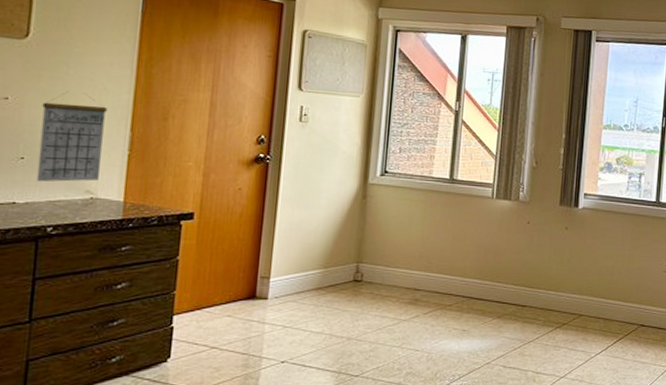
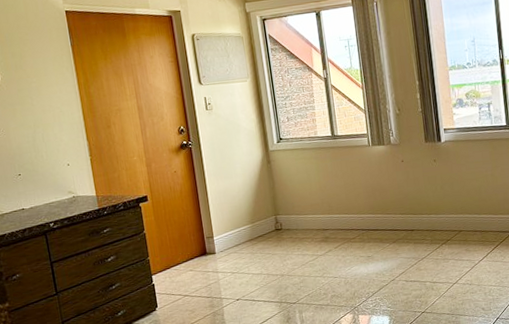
calendar: present [36,93,107,182] -> none [22,118,76,191]

